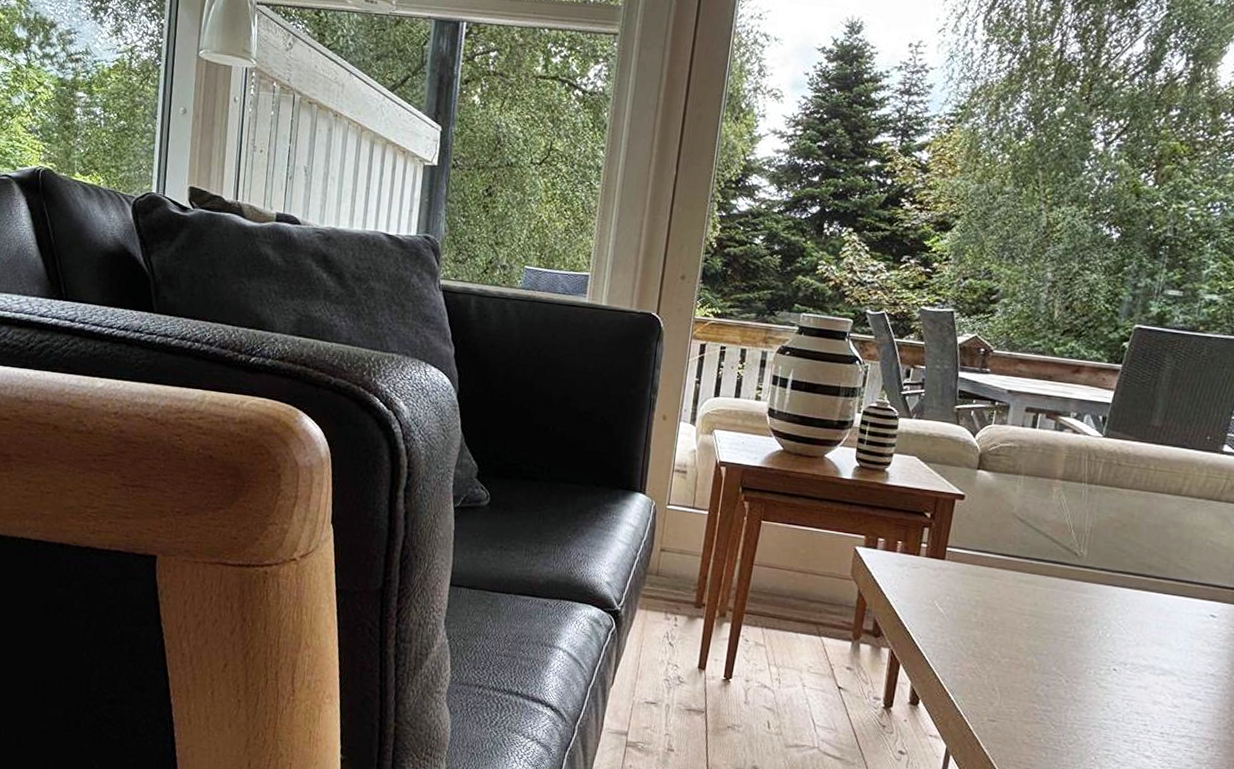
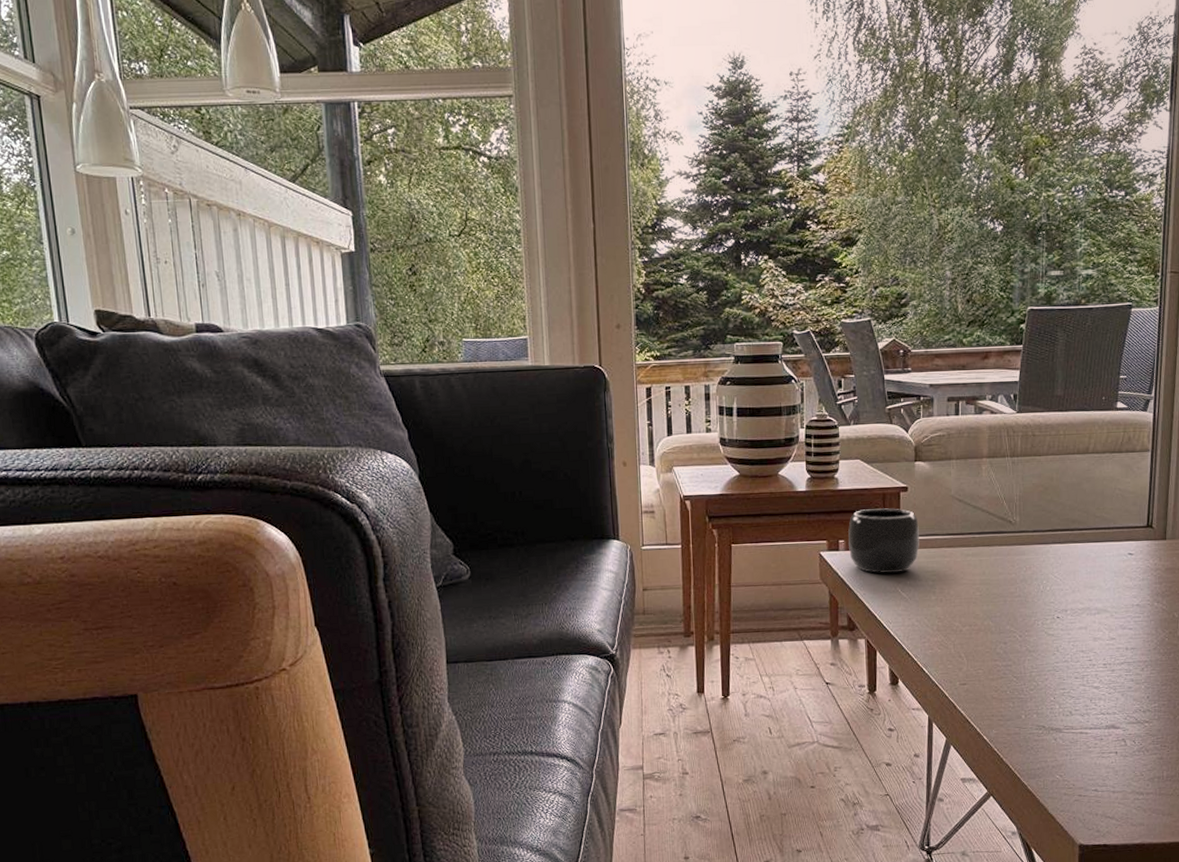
mug: none [888,510,971,586] -> present [848,508,919,573]

